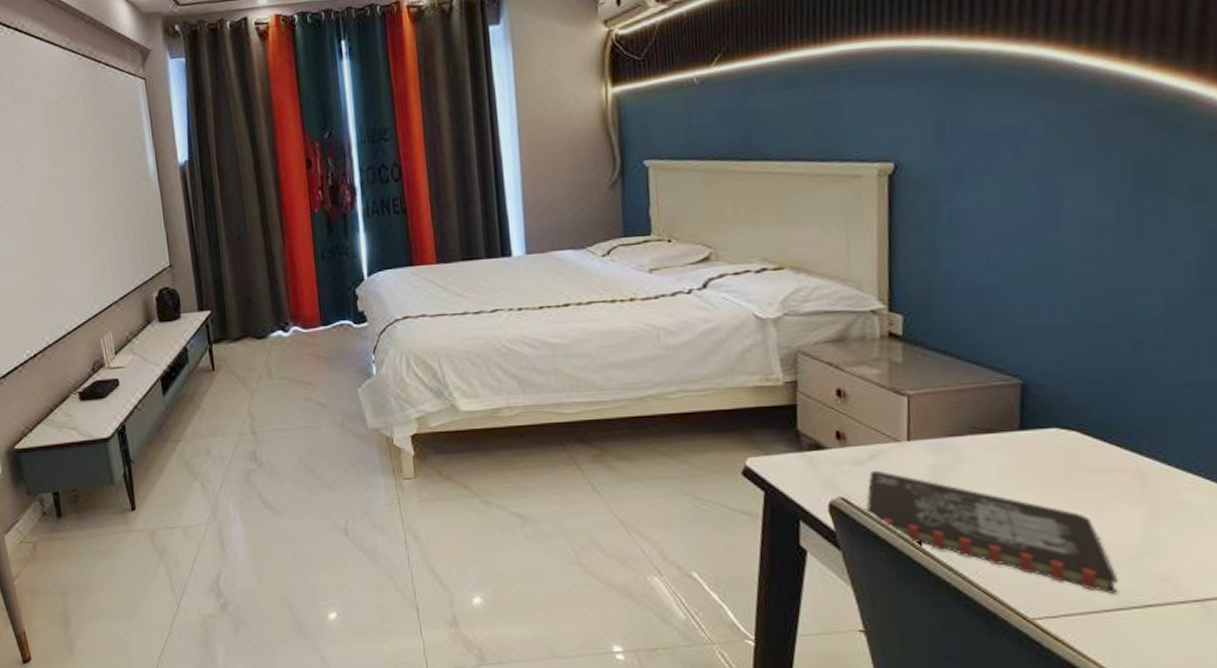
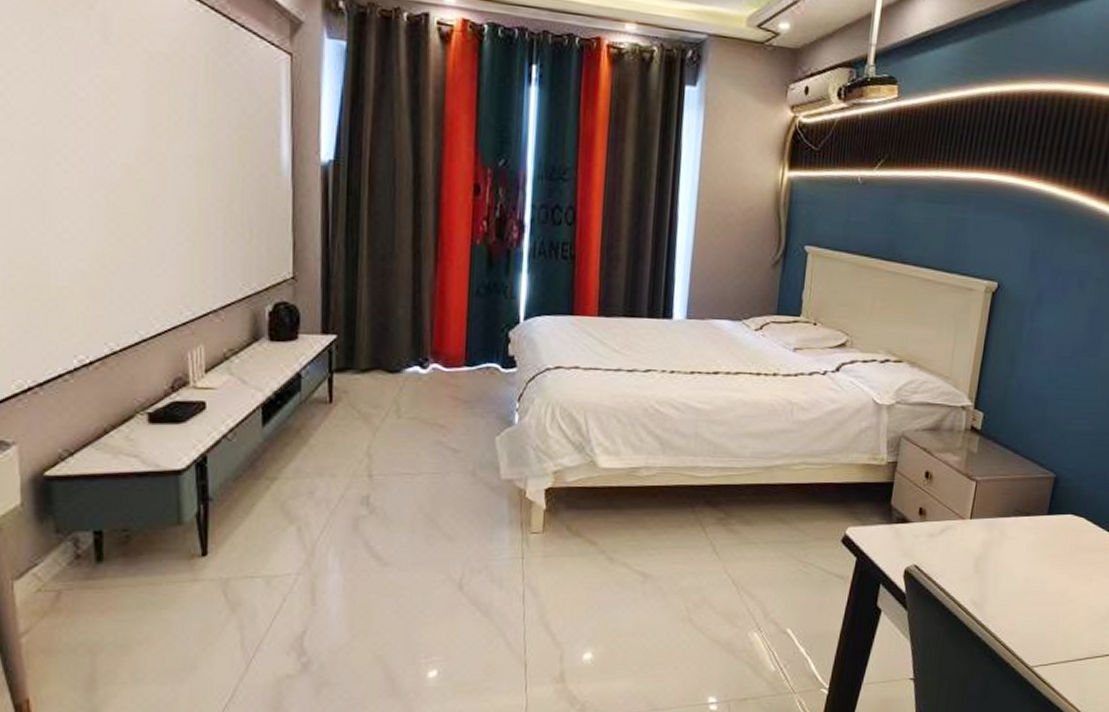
notebook: present [865,470,1119,595] -> none [930,542,1091,647]

